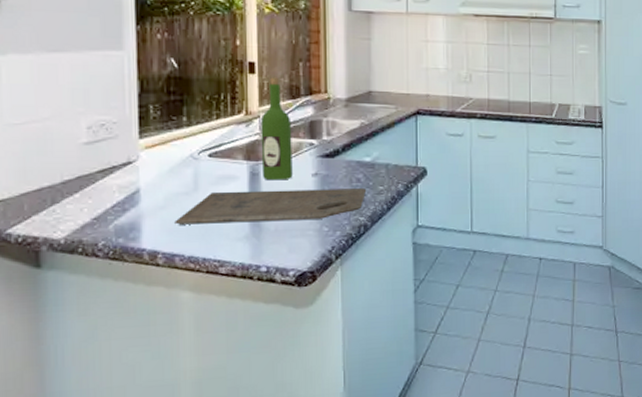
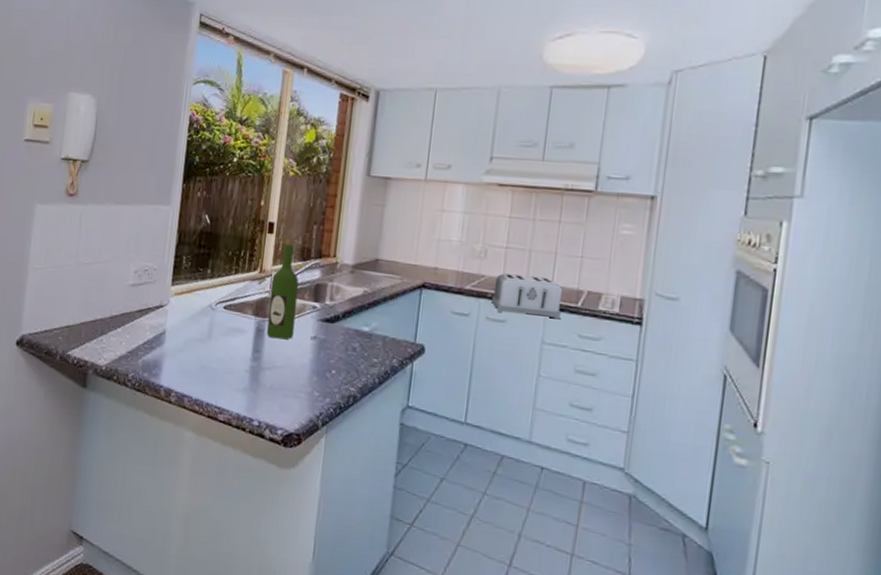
cutting board: present [175,188,367,225] -> none [188,343,361,383]
toaster: none [481,95,539,132] -> present [491,273,563,321]

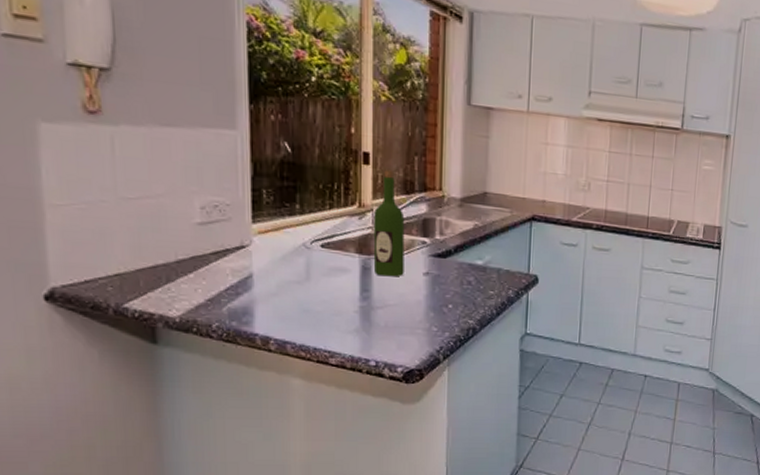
toaster: present [491,273,563,321] -> none [597,205,657,248]

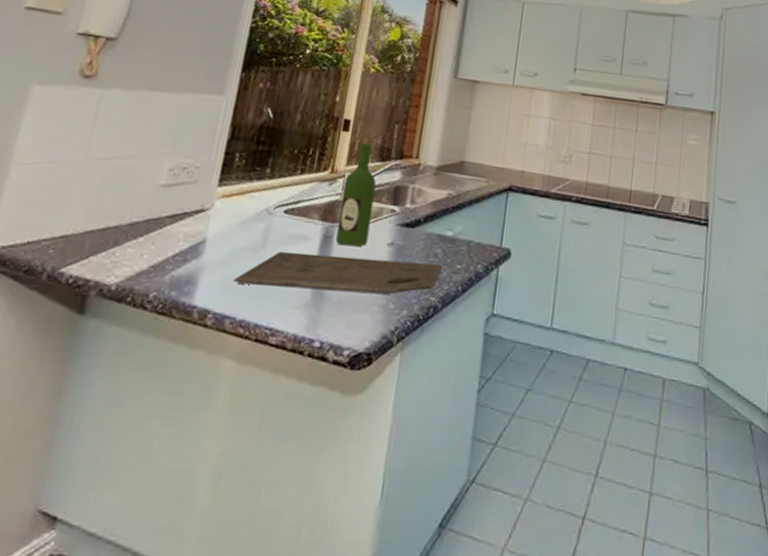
cutting board: none [287,283,477,319] -> present [234,252,443,294]

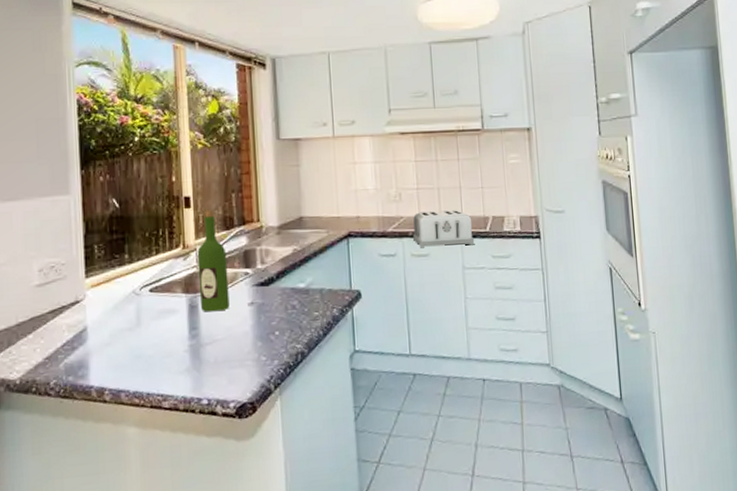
cutting board: present [234,252,443,294] -> none [120,315,303,361]
toaster: none [576,177,641,223] -> present [413,210,474,249]

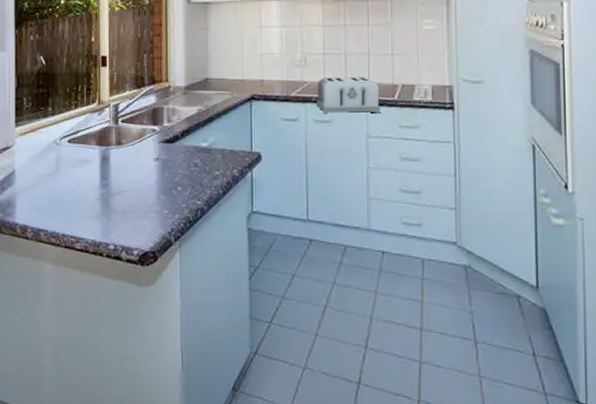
wine bottle: present [197,210,230,312] -> none [110,69,137,165]

